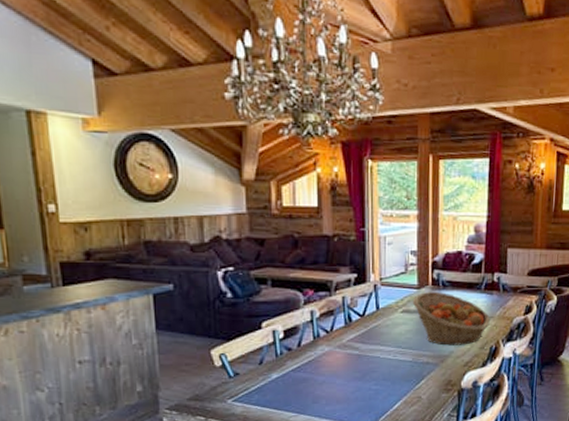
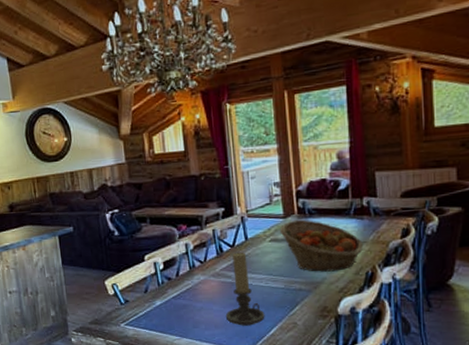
candle holder: none [349,322,390,401] -> present [225,252,265,326]

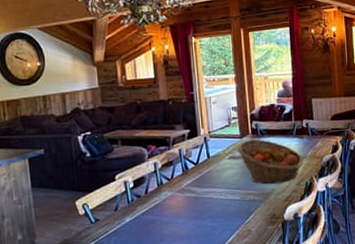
candle holder: present [225,252,265,326] -> none [189,169,224,236]

